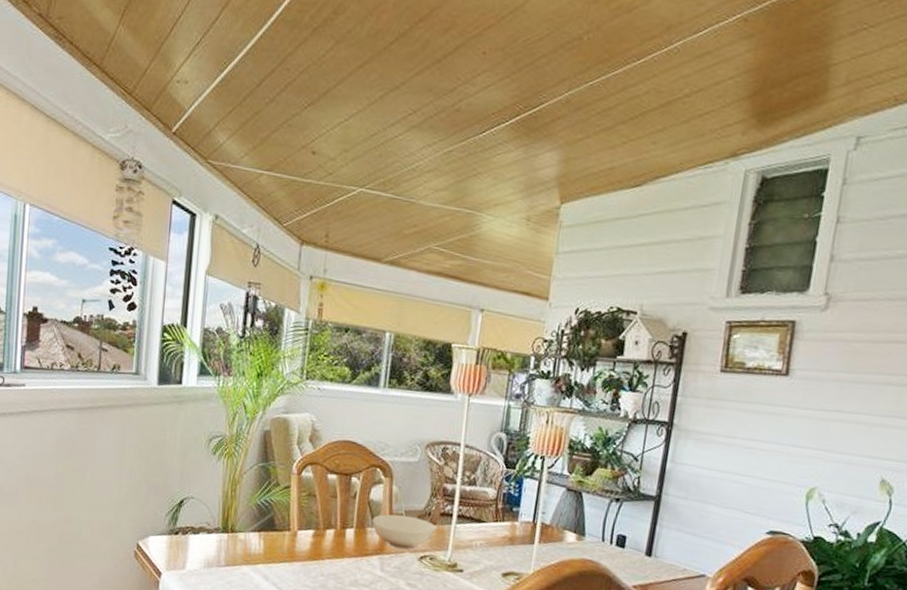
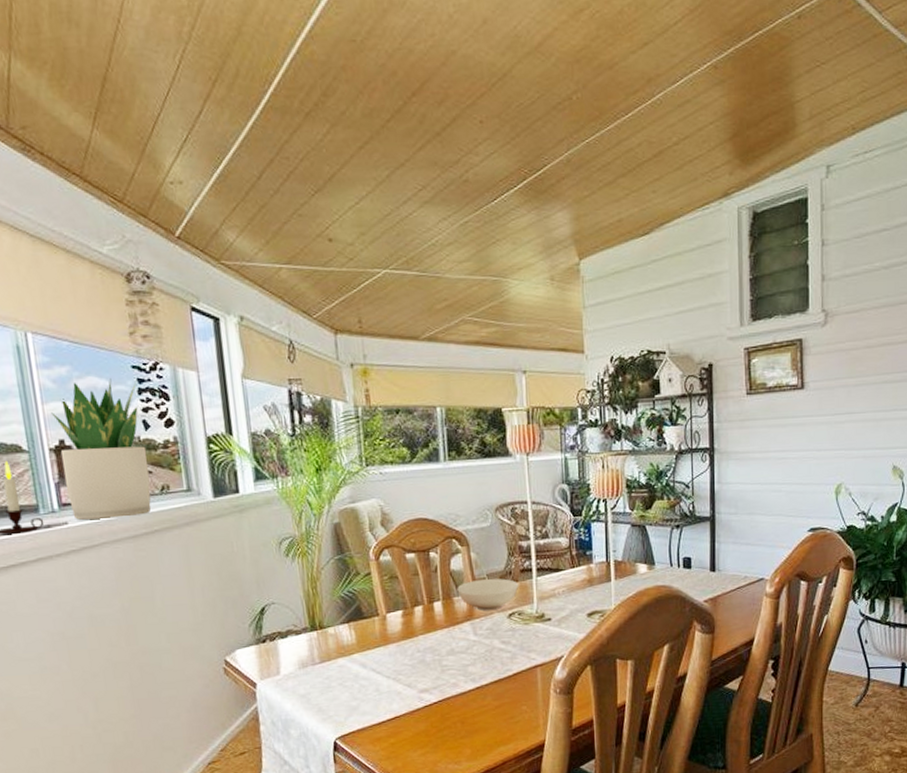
planter: none [30,256,112,390] -> present [51,378,152,521]

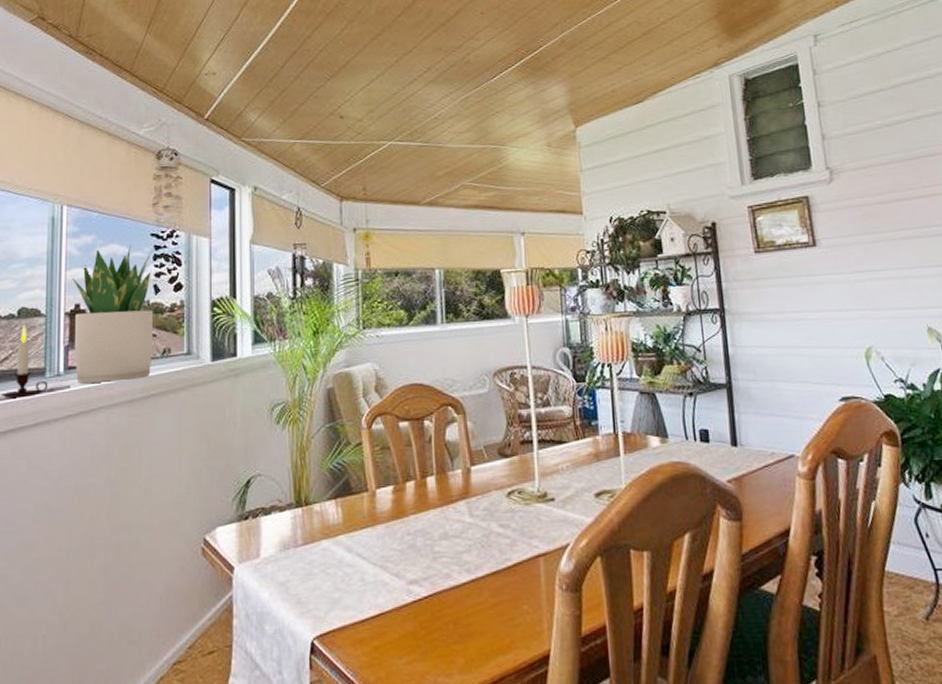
bowl: present [457,578,519,610] -> none [452,450,519,487]

